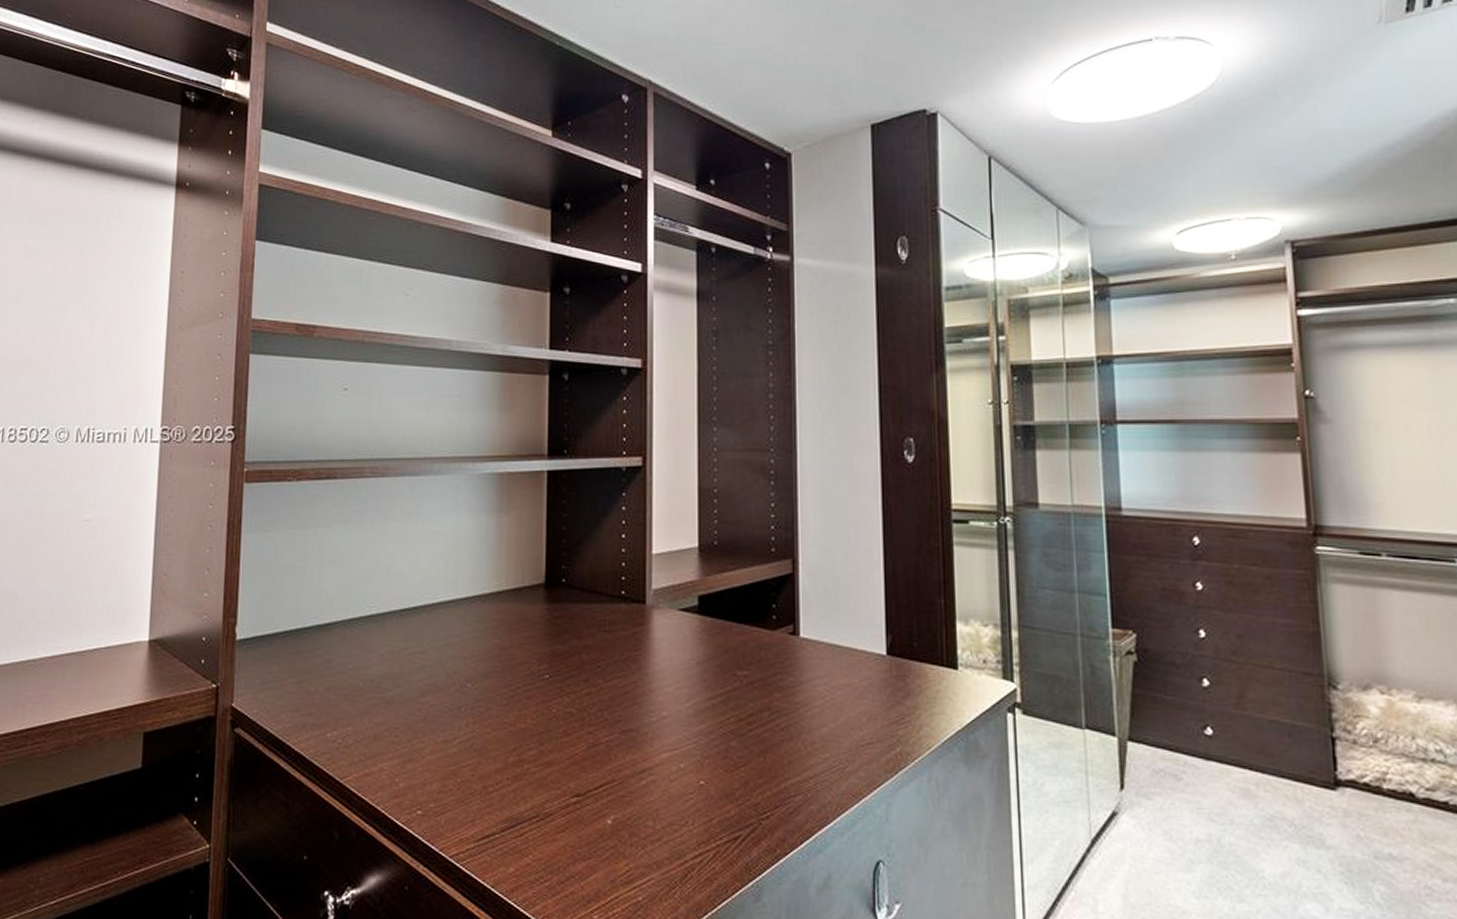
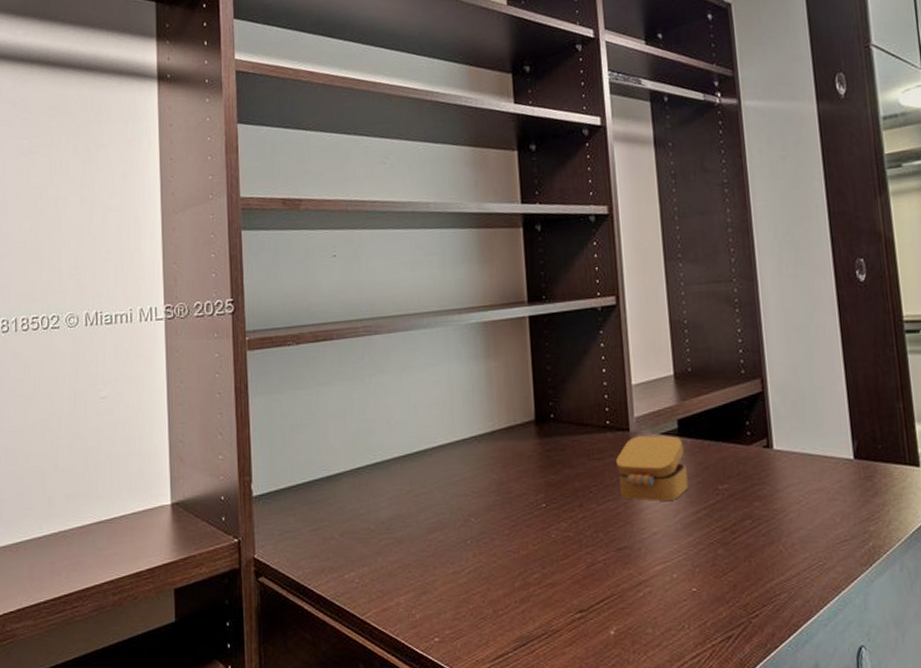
jewelry box: none [628,609,704,683] -> present [615,435,689,501]

